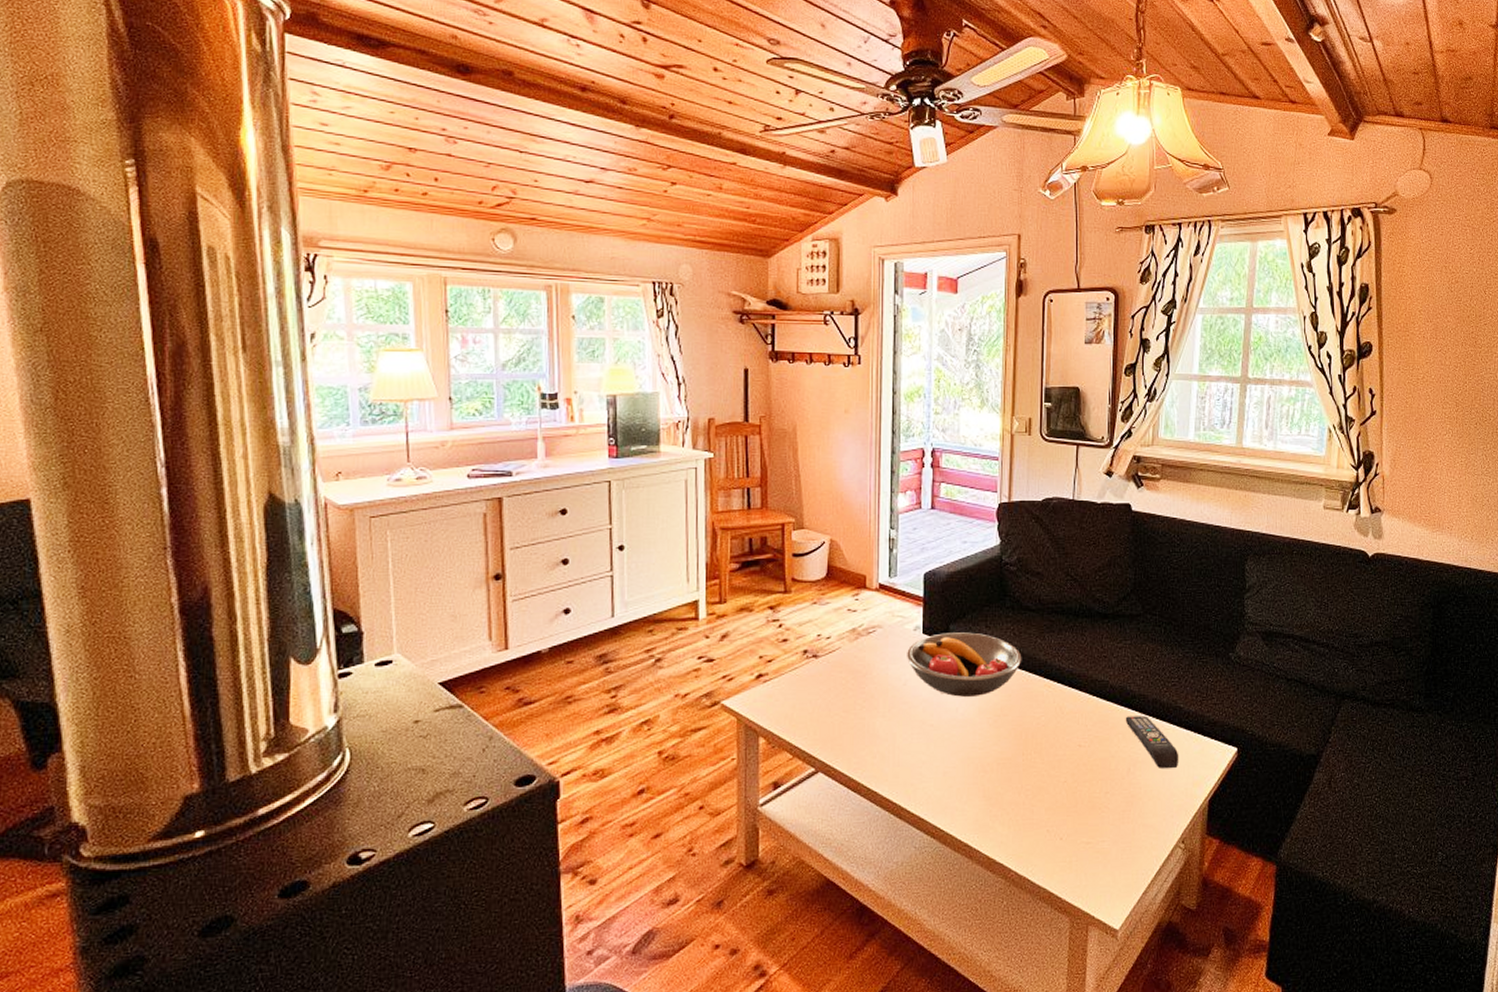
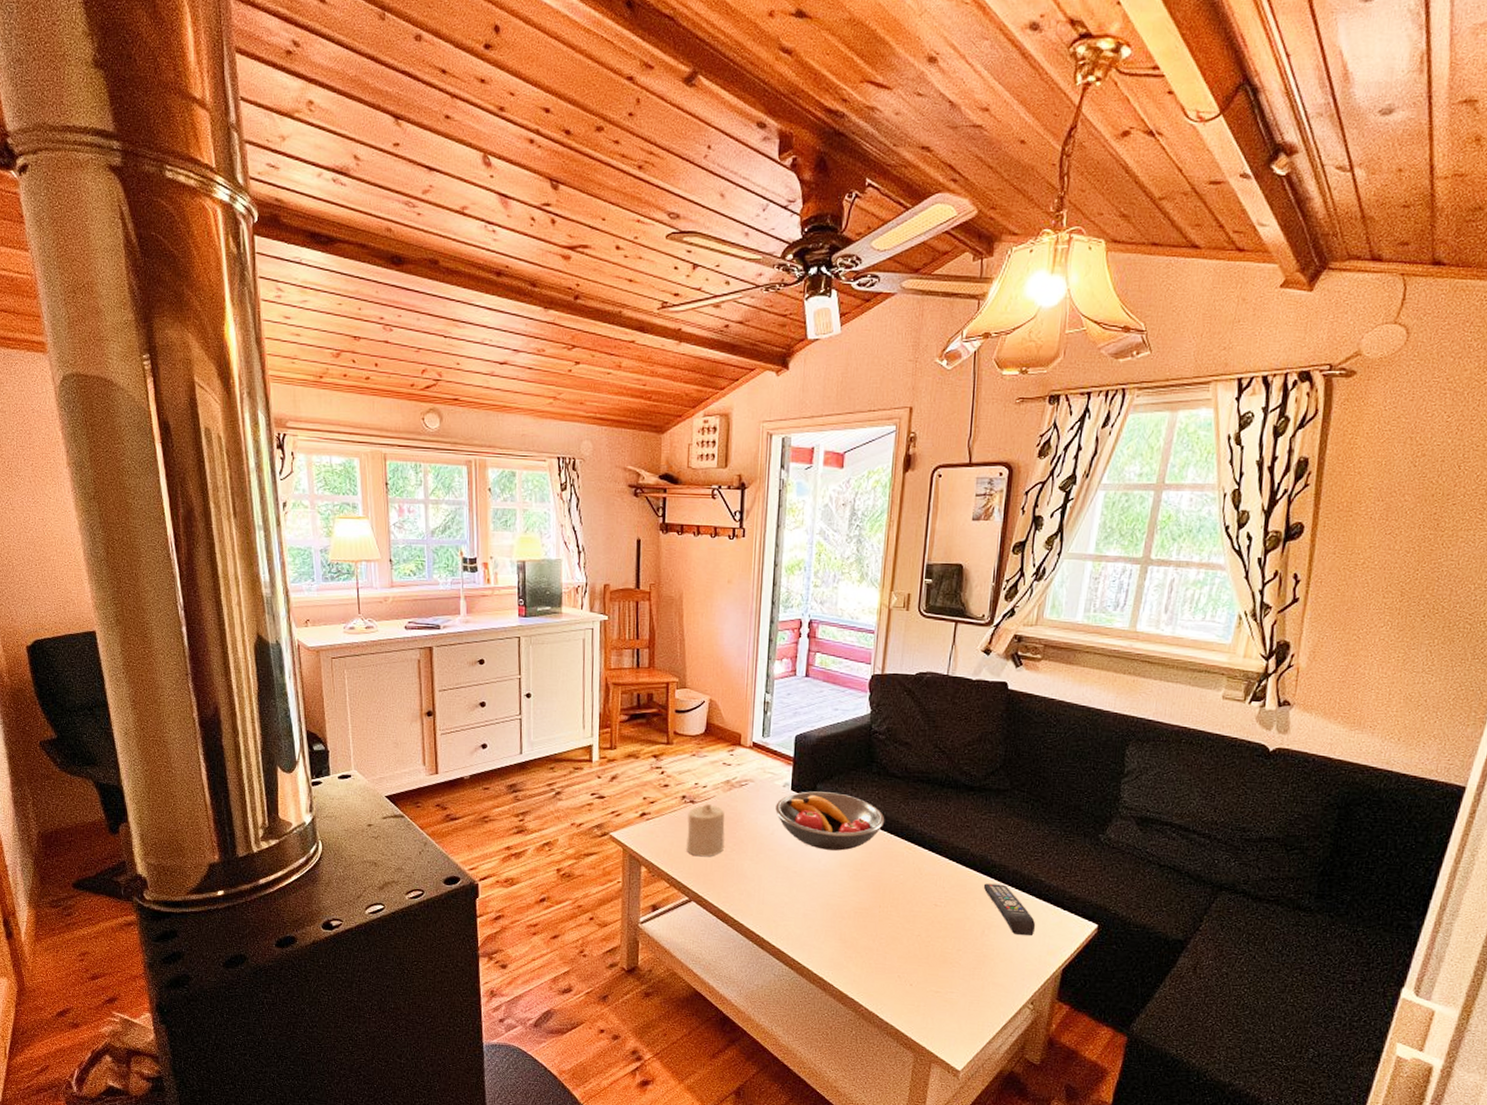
candle: none [810,657,853,719] -> present [686,804,725,857]

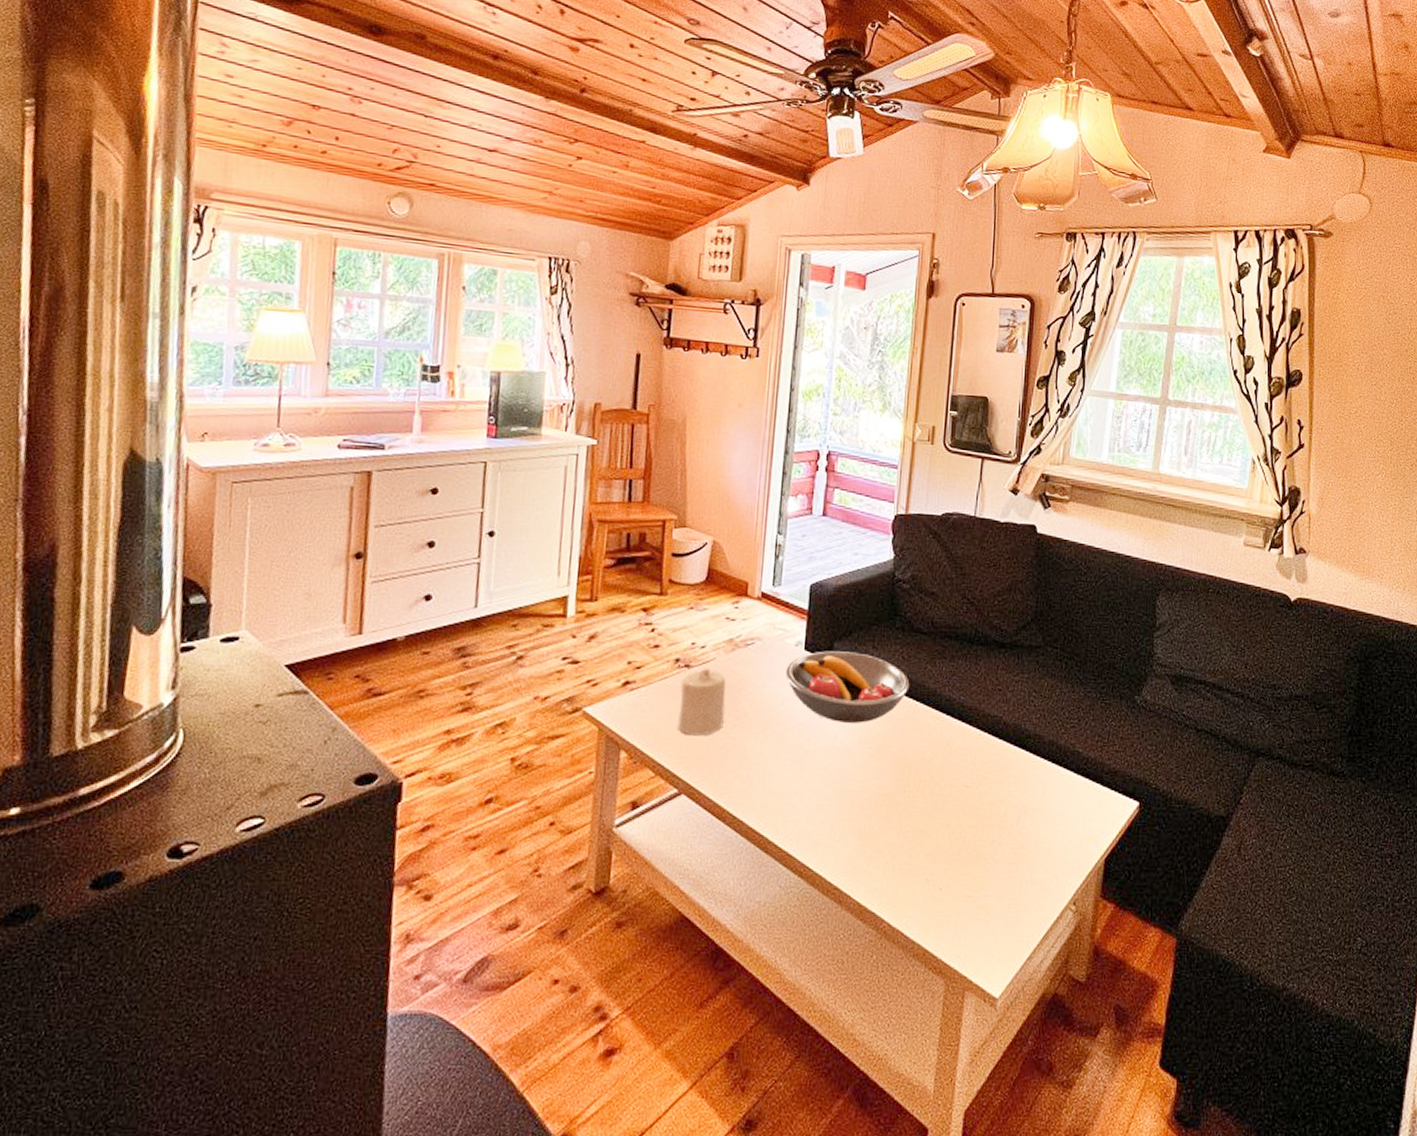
remote control: present [983,883,1036,936] -> none [1018,757,1075,820]

